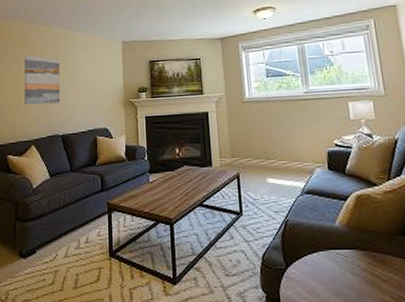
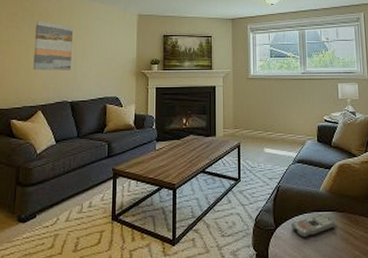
remote control: none [304,253,358,279] -> present [291,214,336,238]

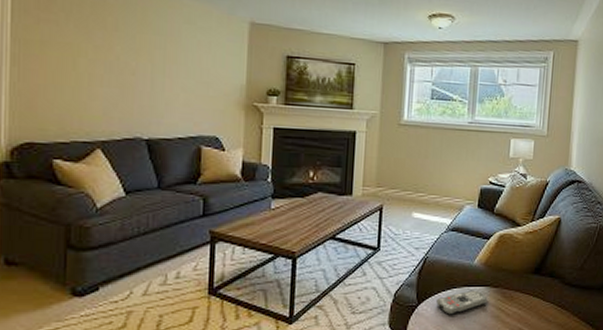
wall art: present [33,21,73,70] -> none [85,15,148,94]

